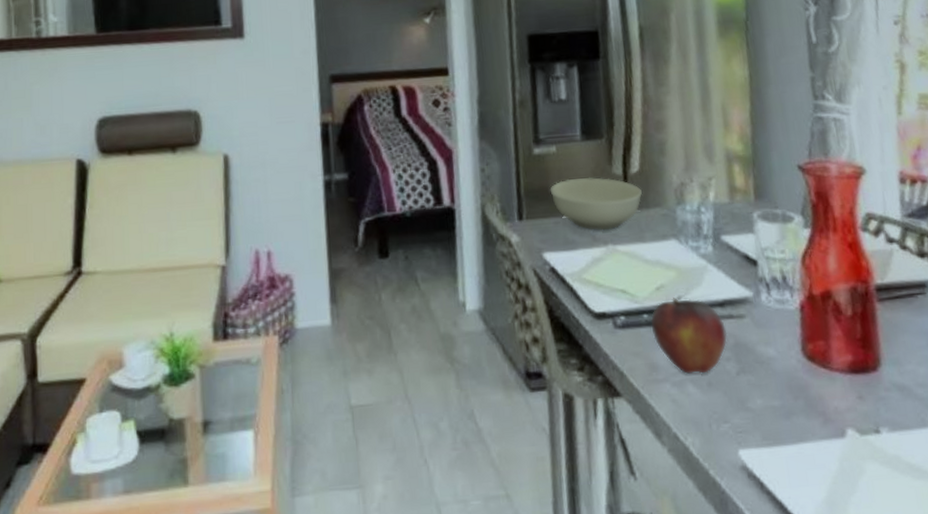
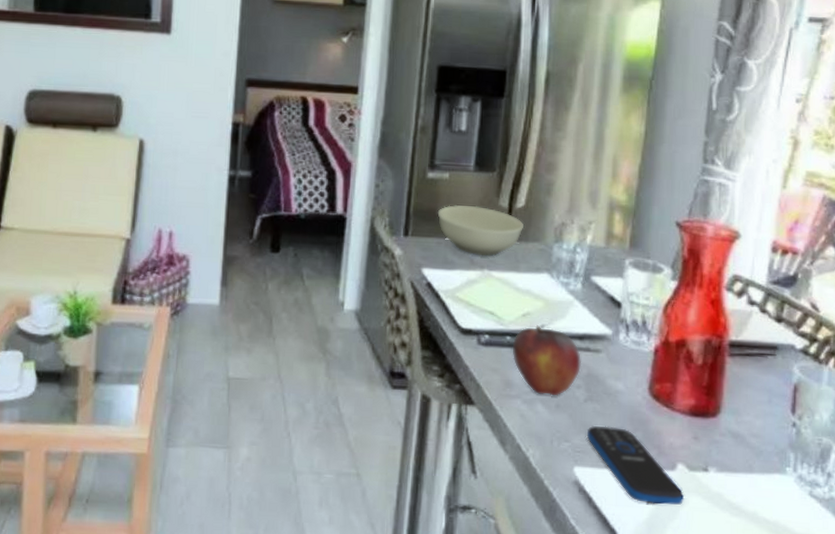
mobile phone: none [744,398,861,479] -> present [586,425,684,506]

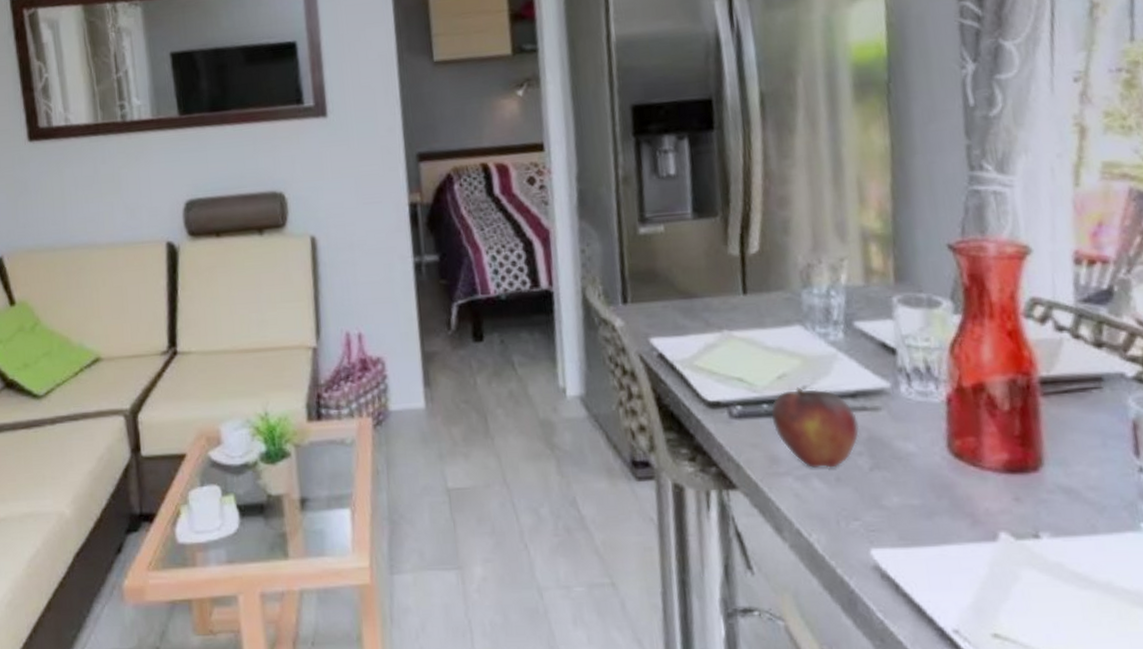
bowl: present [437,205,524,257] -> none [657,258,762,316]
mobile phone: present [586,425,684,506] -> none [878,496,1015,584]

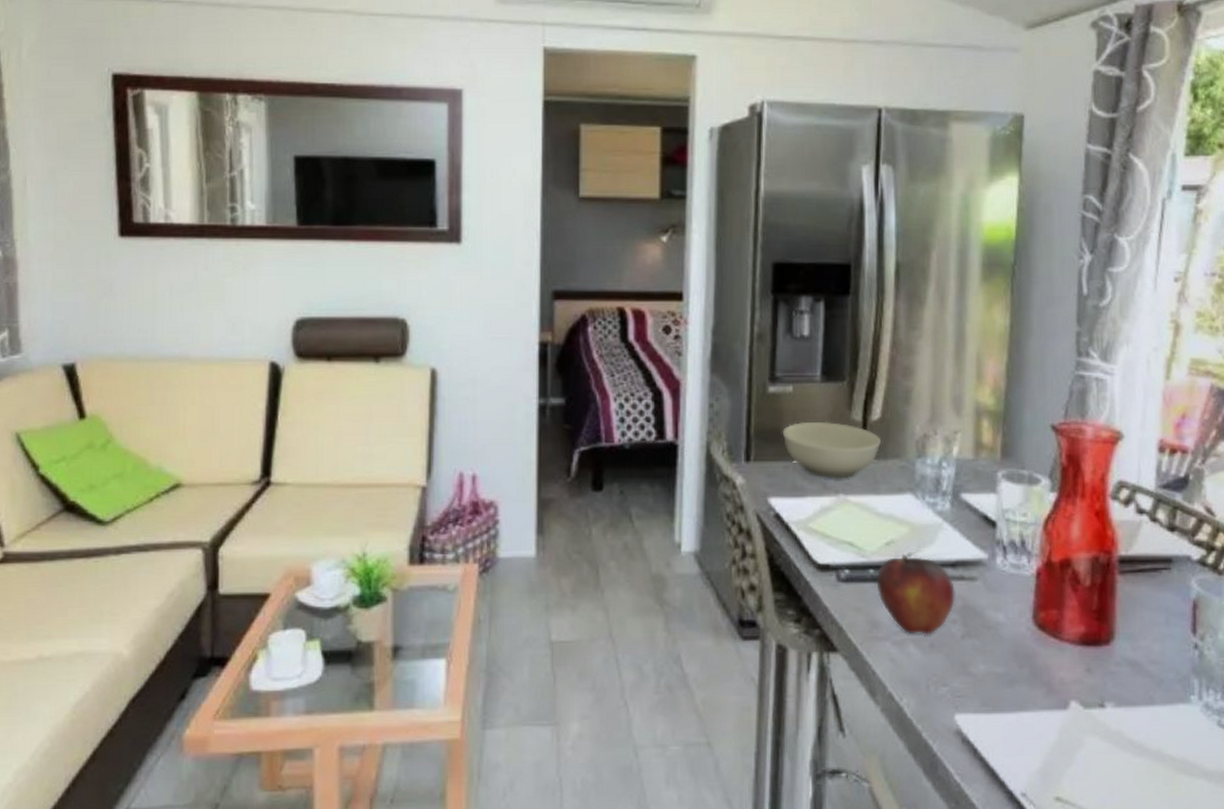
bowl: none [657,258,762,316] -> present [782,422,881,479]

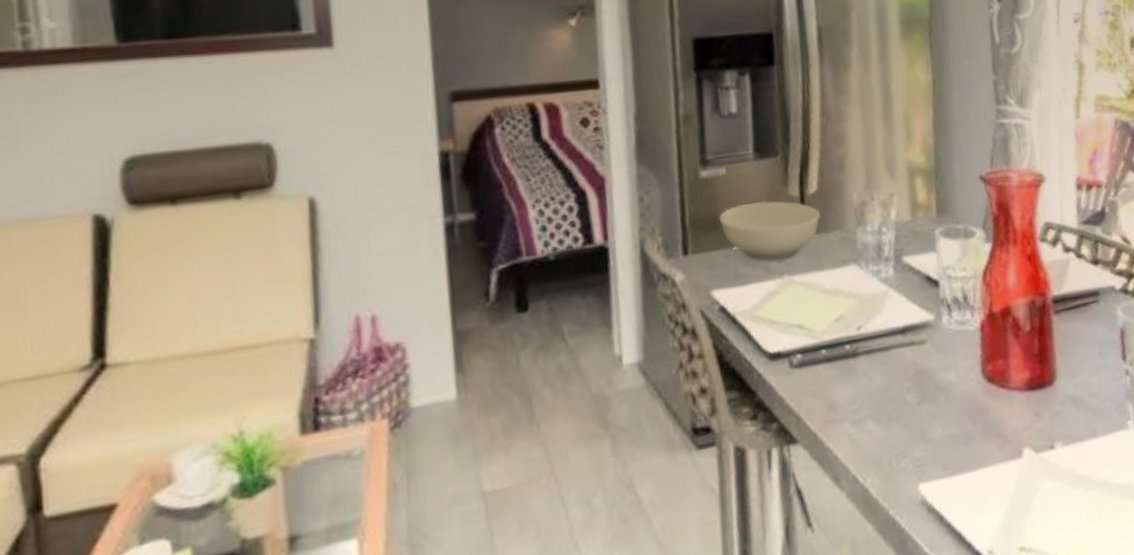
fruit: present [877,554,956,635] -> none [829,328,908,410]

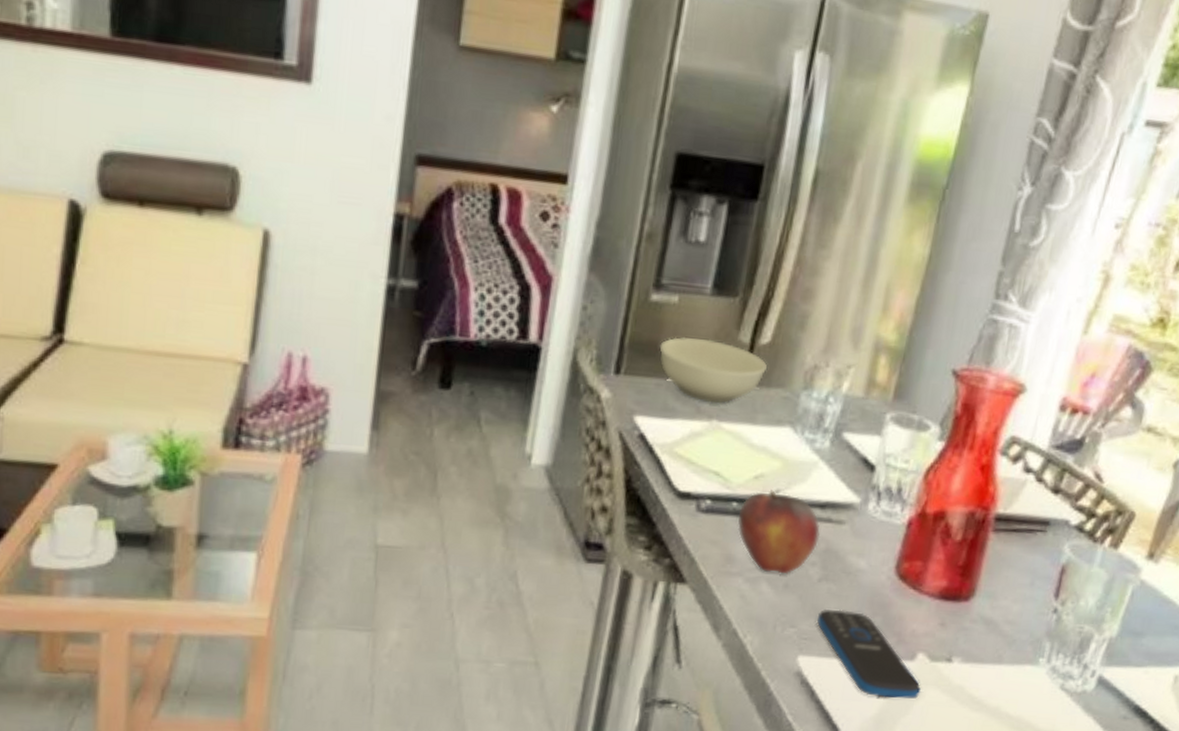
fruit: none [829,328,908,410] -> present [737,490,820,575]
mobile phone: none [925,424,1036,505] -> present [816,608,921,700]

